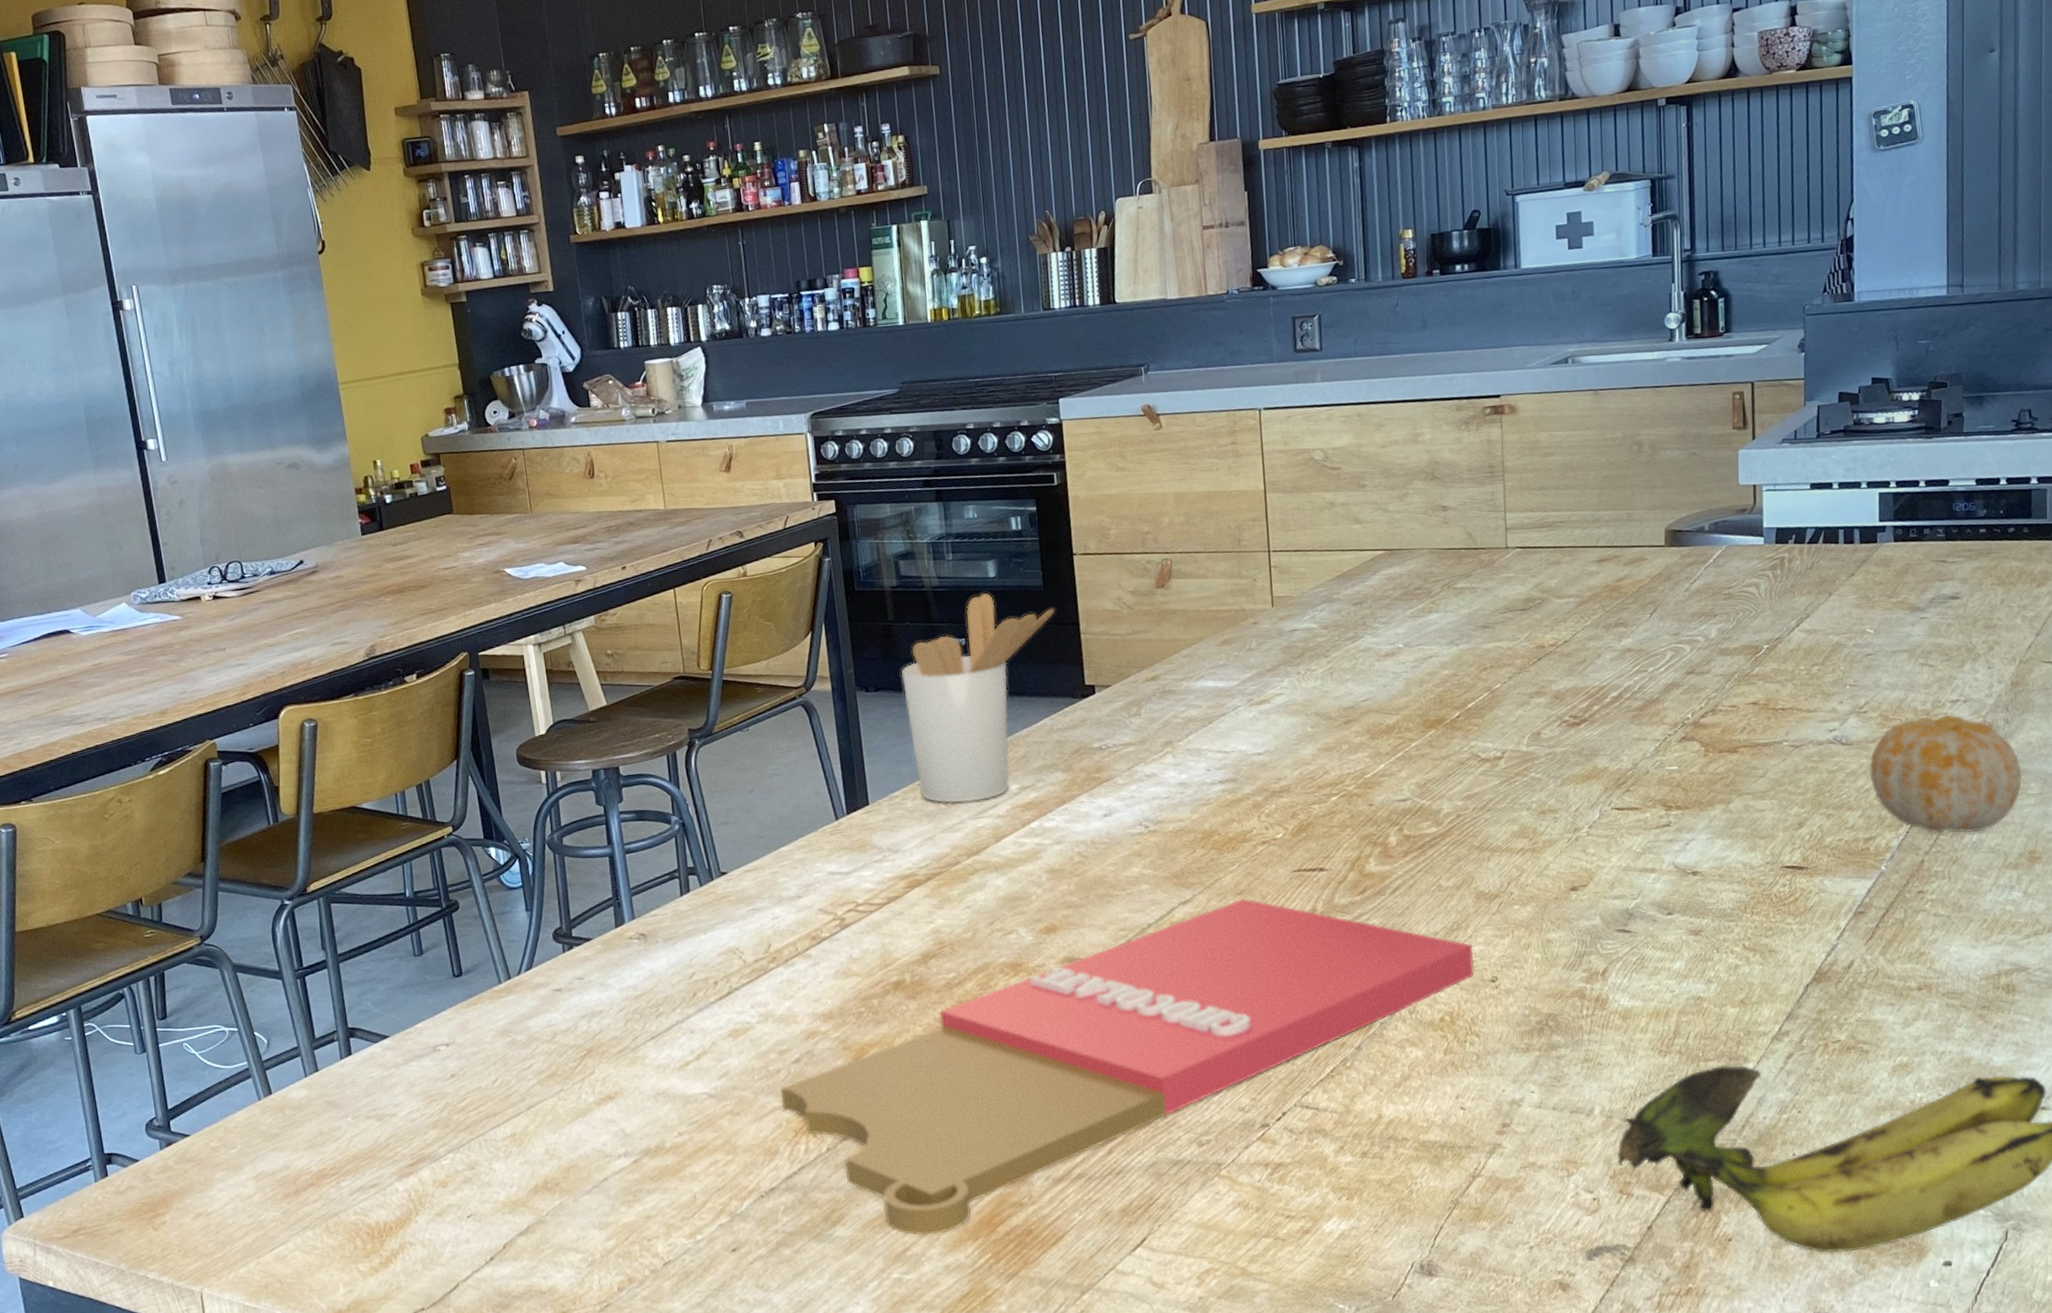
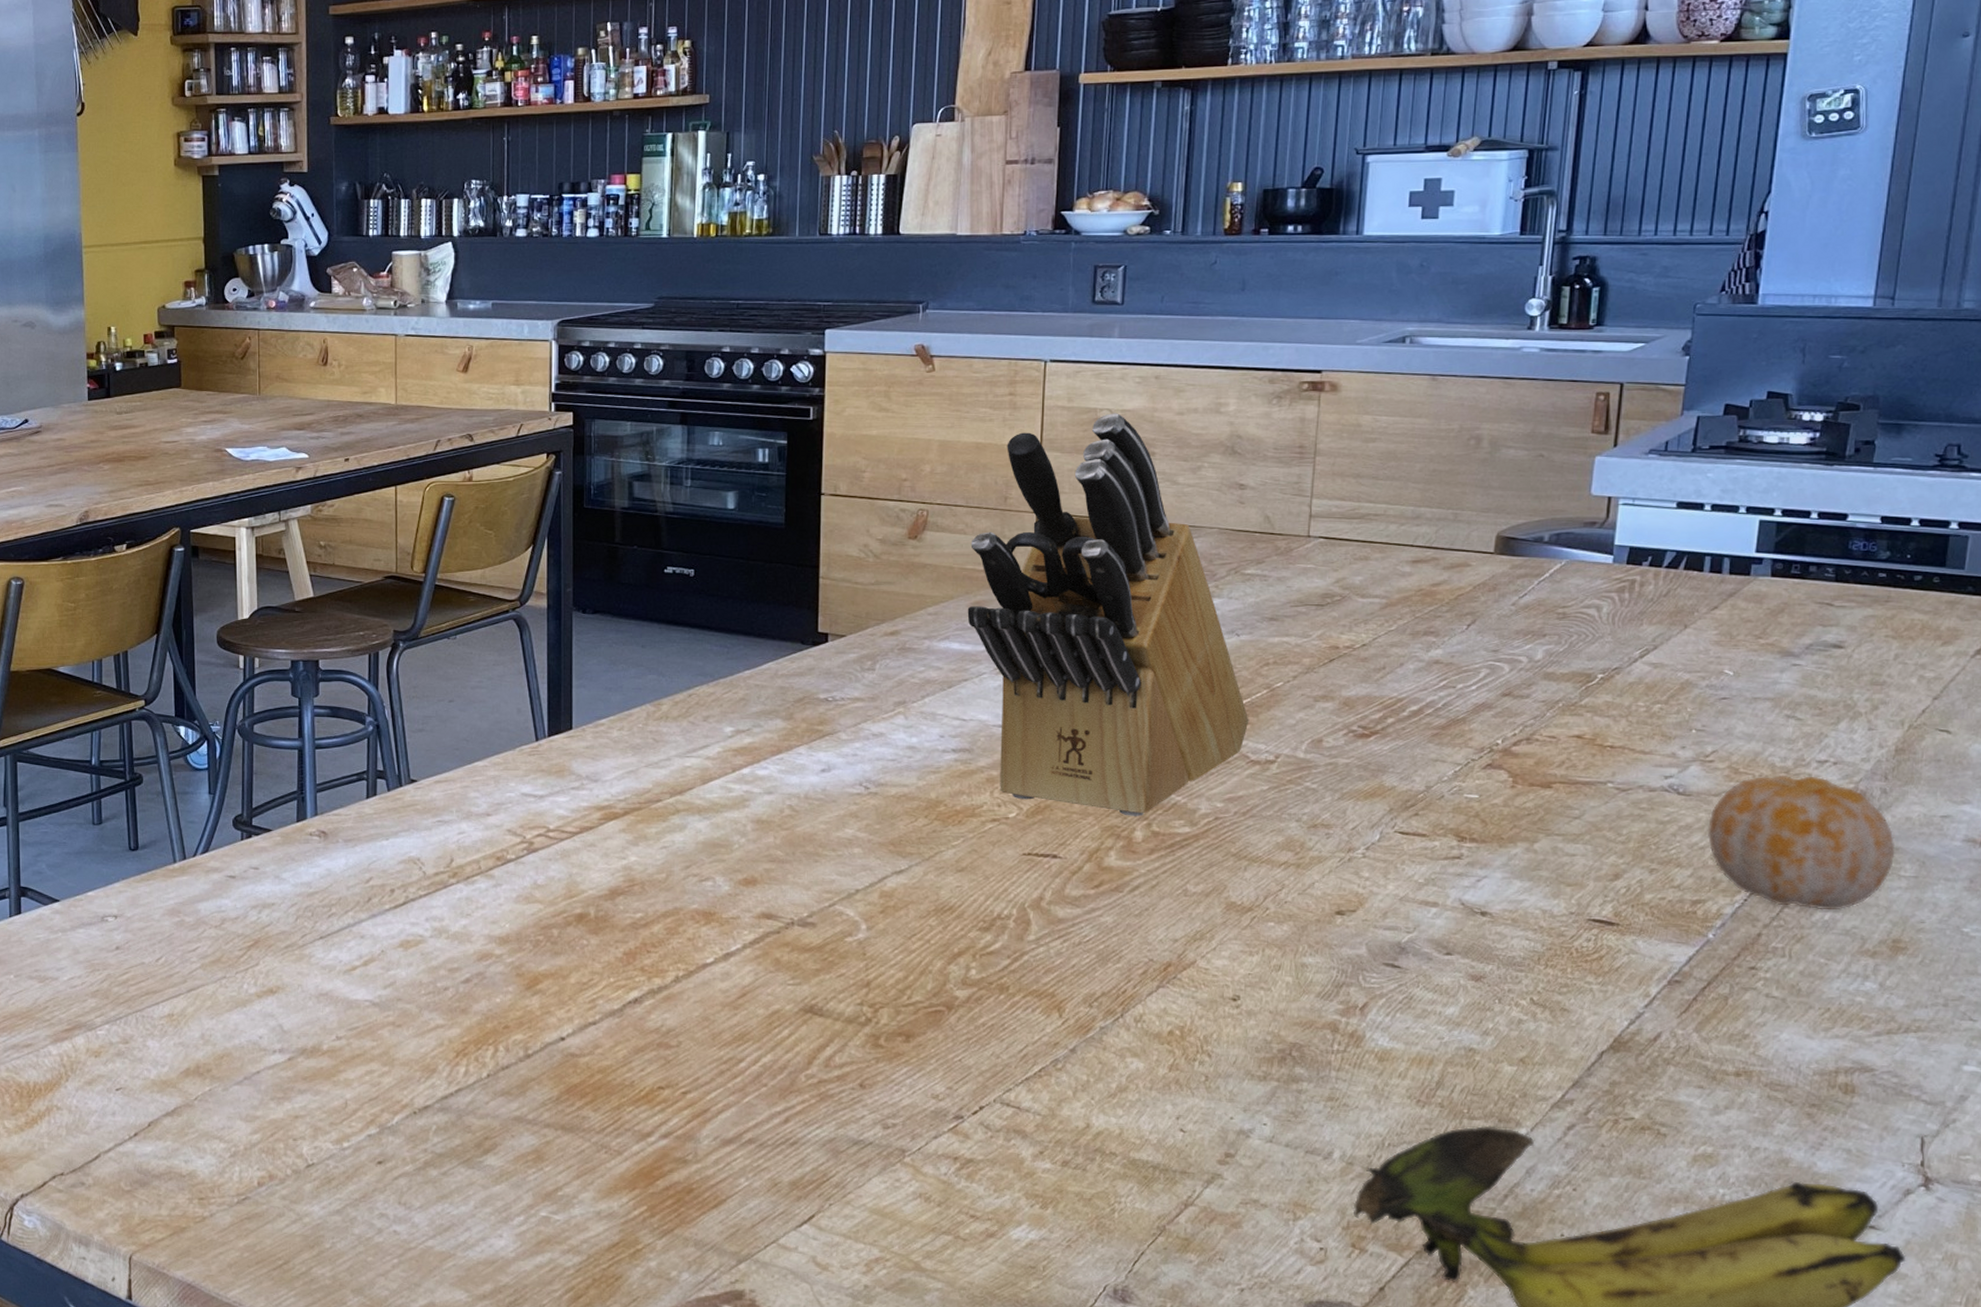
cutting board: present [780,898,1474,1236] -> none [446,875,1216,1178]
utensil holder: present [901,593,1056,803] -> none [622,524,795,739]
knife block: none [1213,451,1476,824] -> present [967,413,1249,816]

